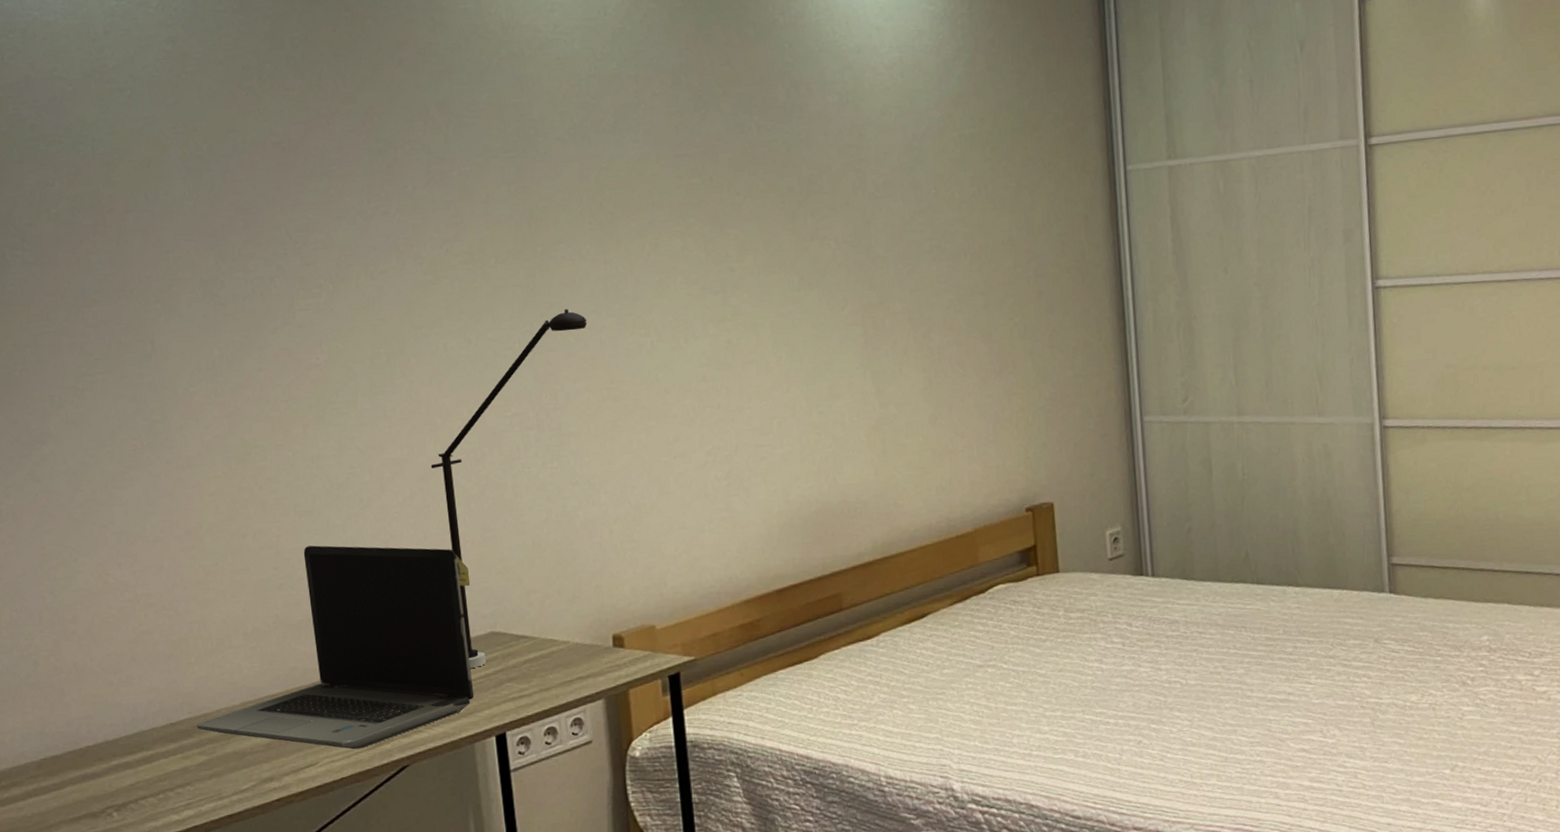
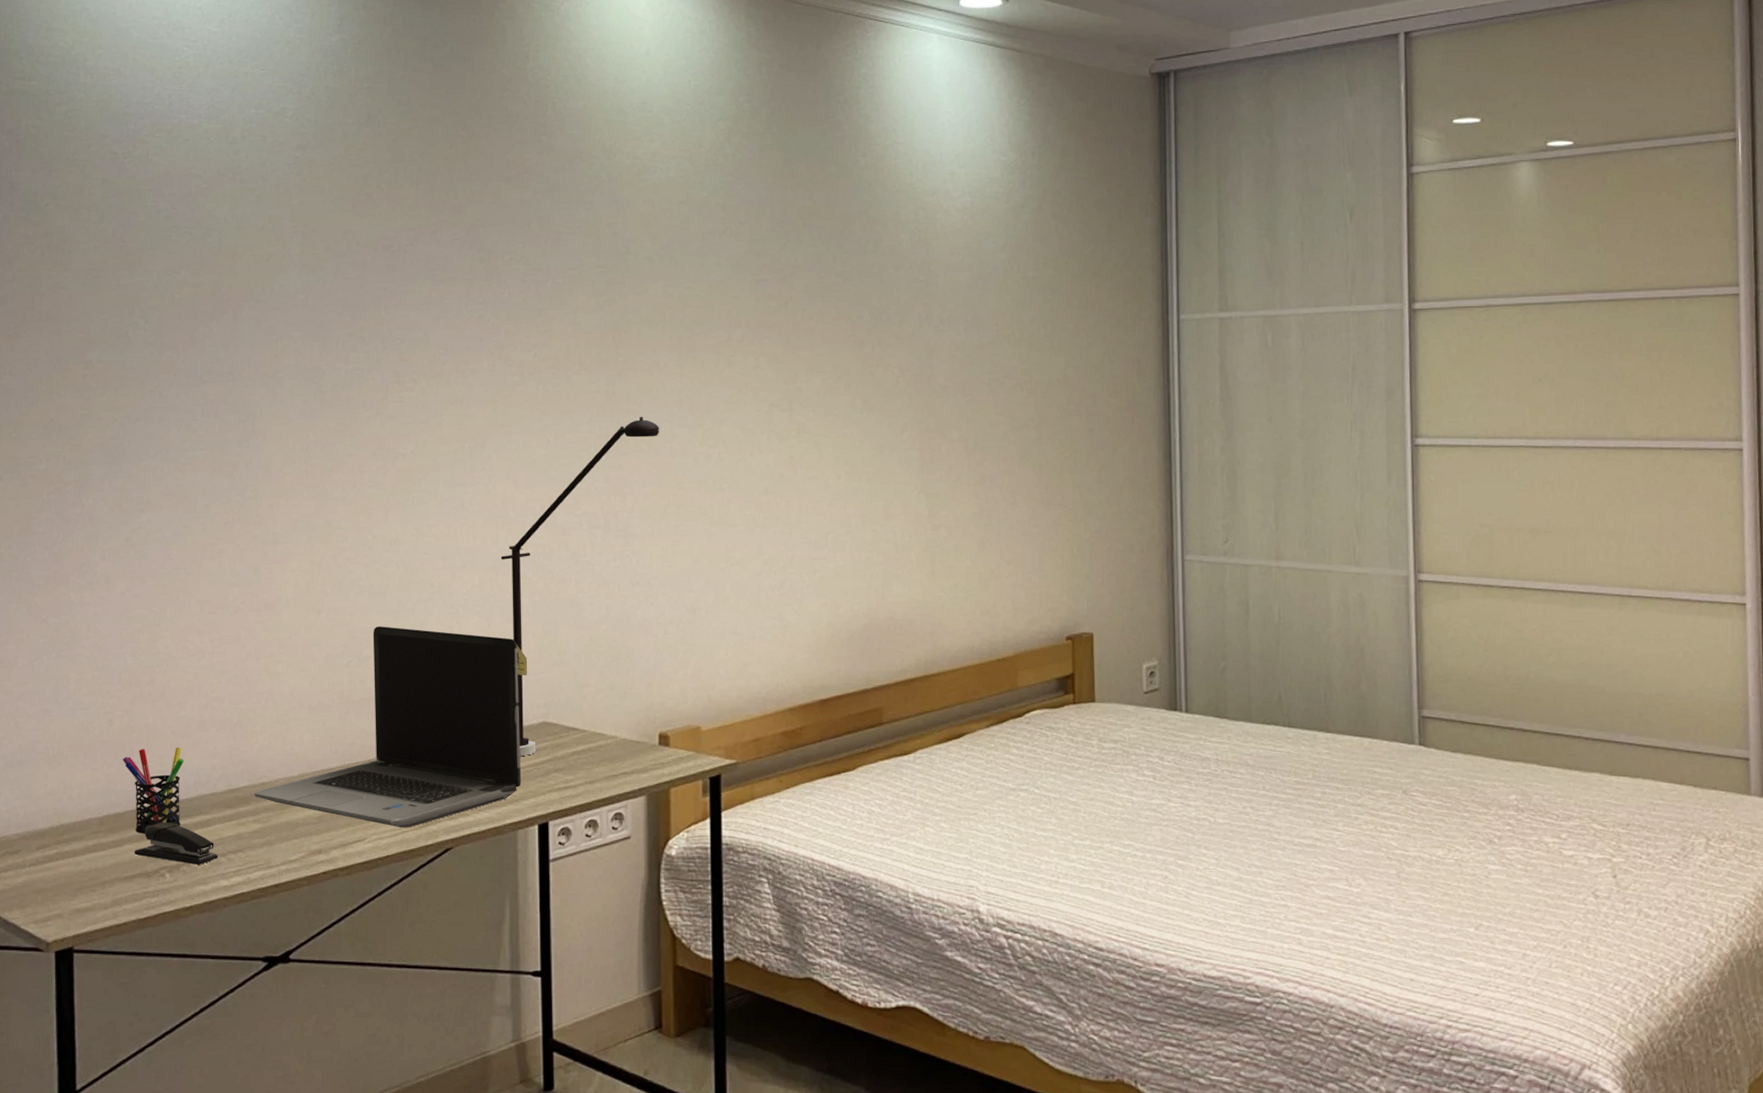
pen holder: none [53,684,123,775] -> present [122,748,184,834]
stapler: none [77,760,166,802] -> present [134,822,219,865]

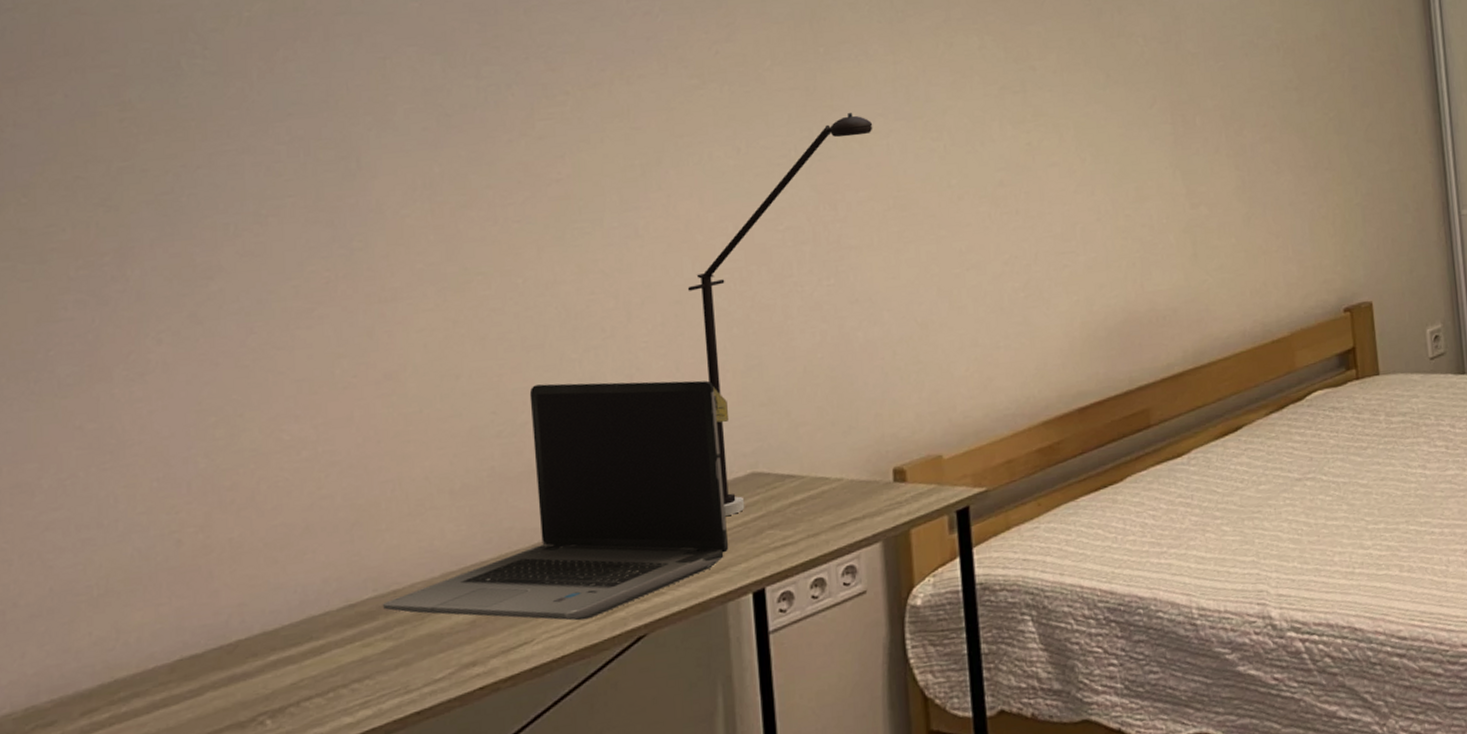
pen holder: present [122,748,184,834] -> none [198,562,284,676]
stapler: present [134,822,219,865] -> none [220,655,338,704]

